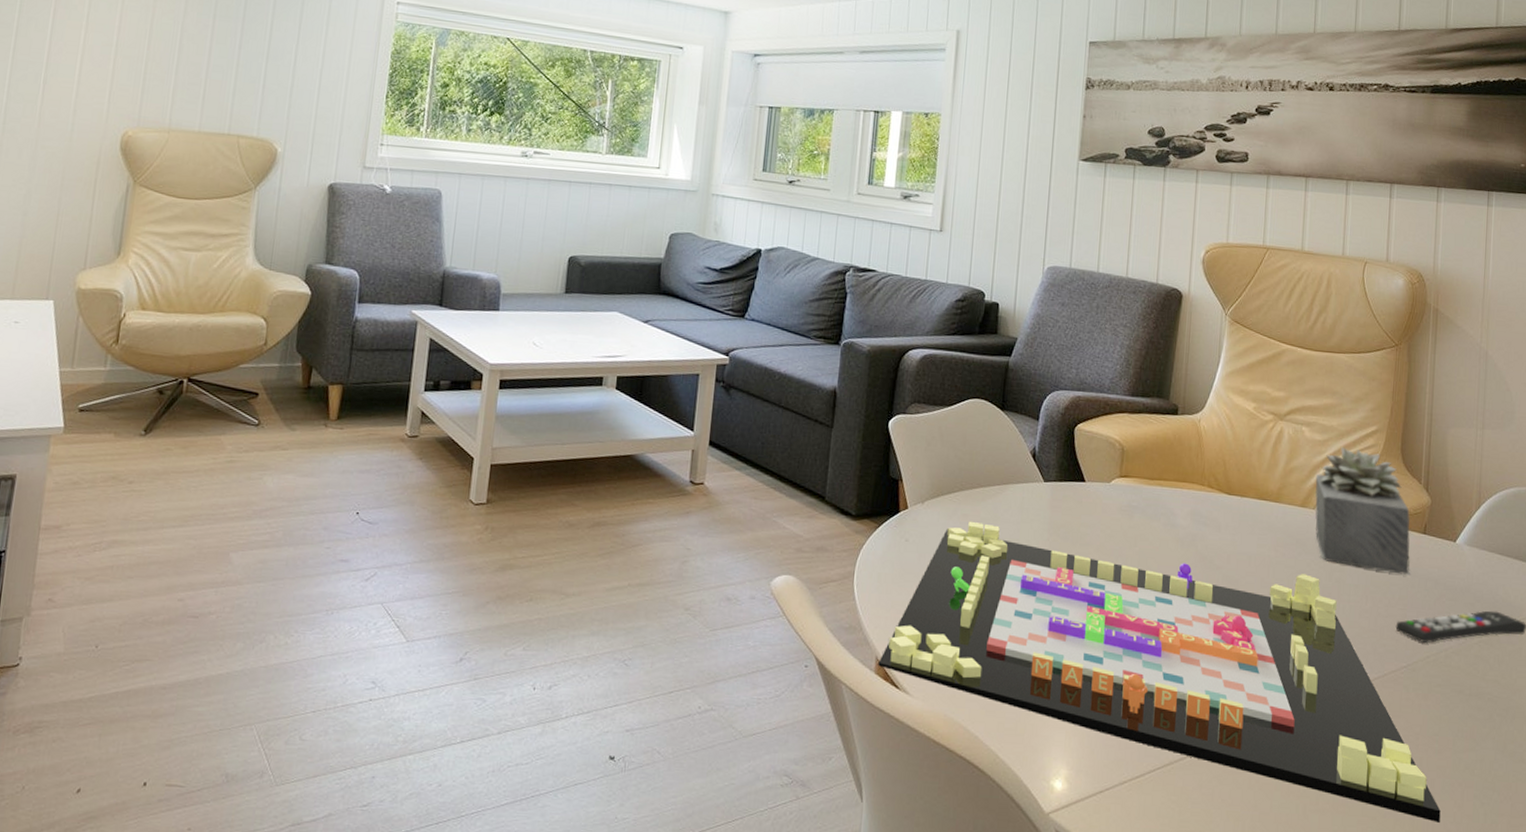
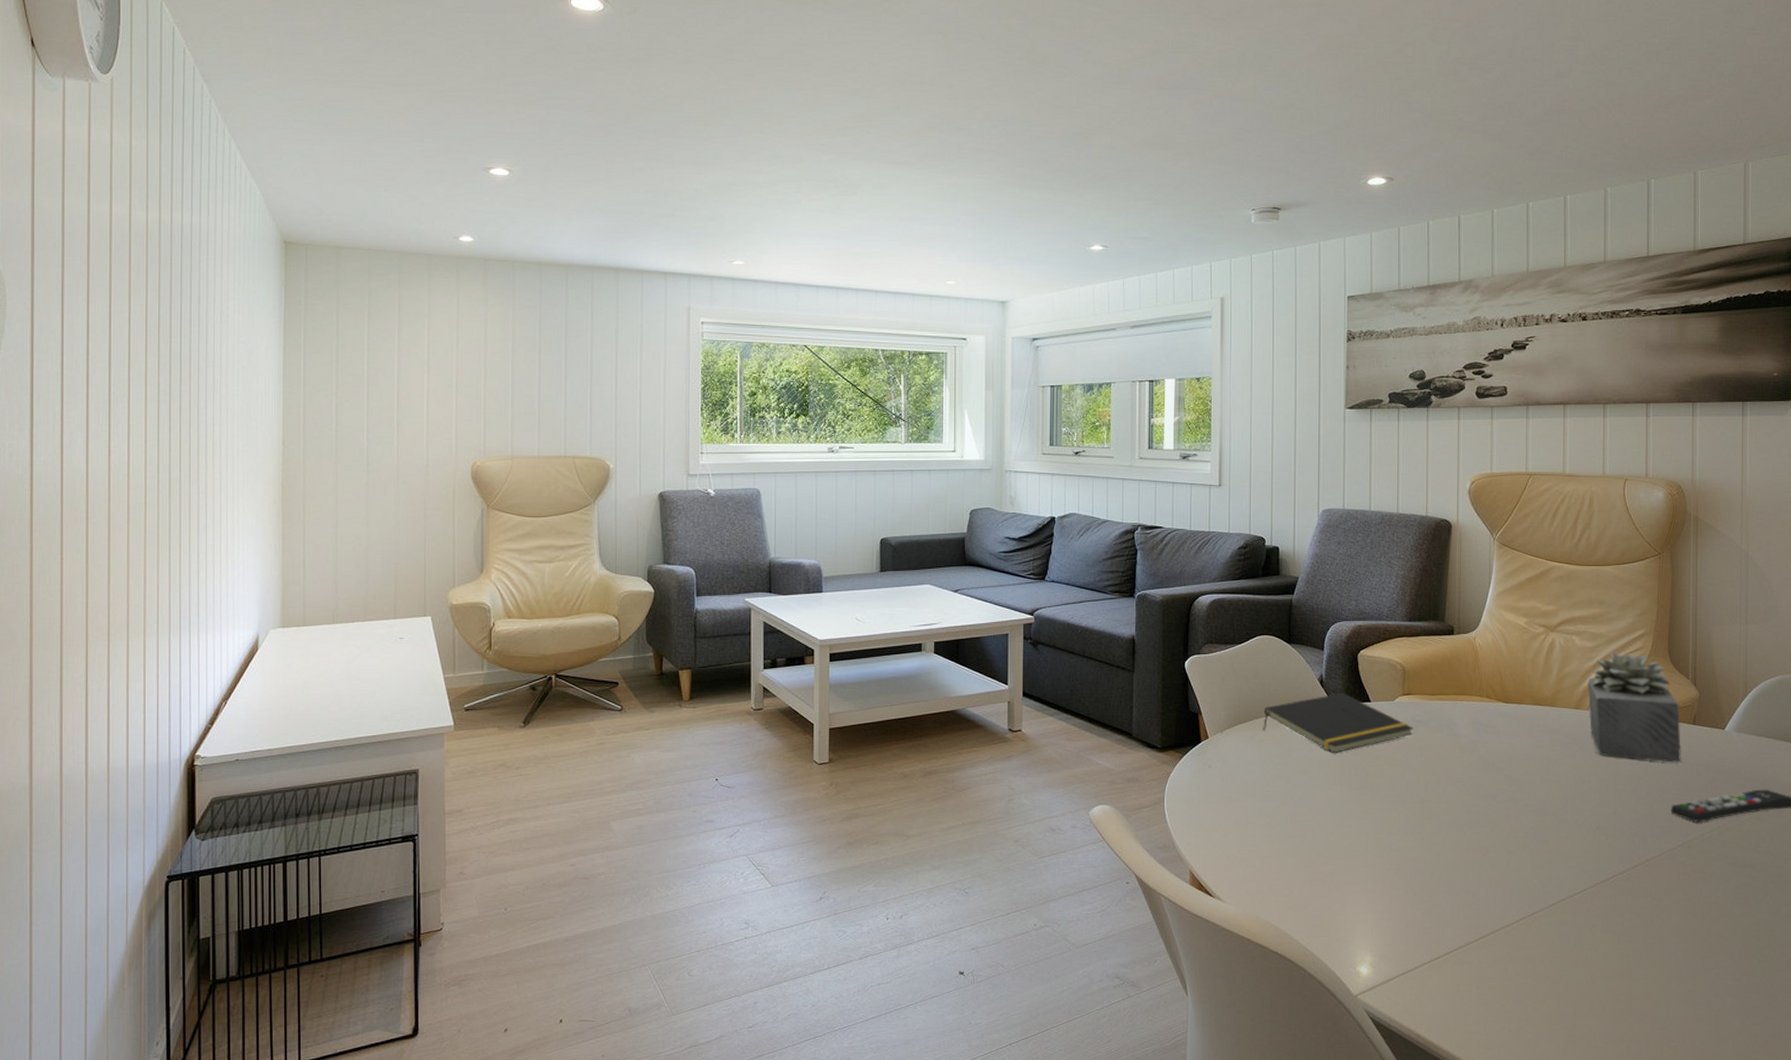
gameboard: present [878,521,1441,823] -> none [1192,745,1721,980]
notepad: none [967,469,1129,536] -> present [1263,692,1413,753]

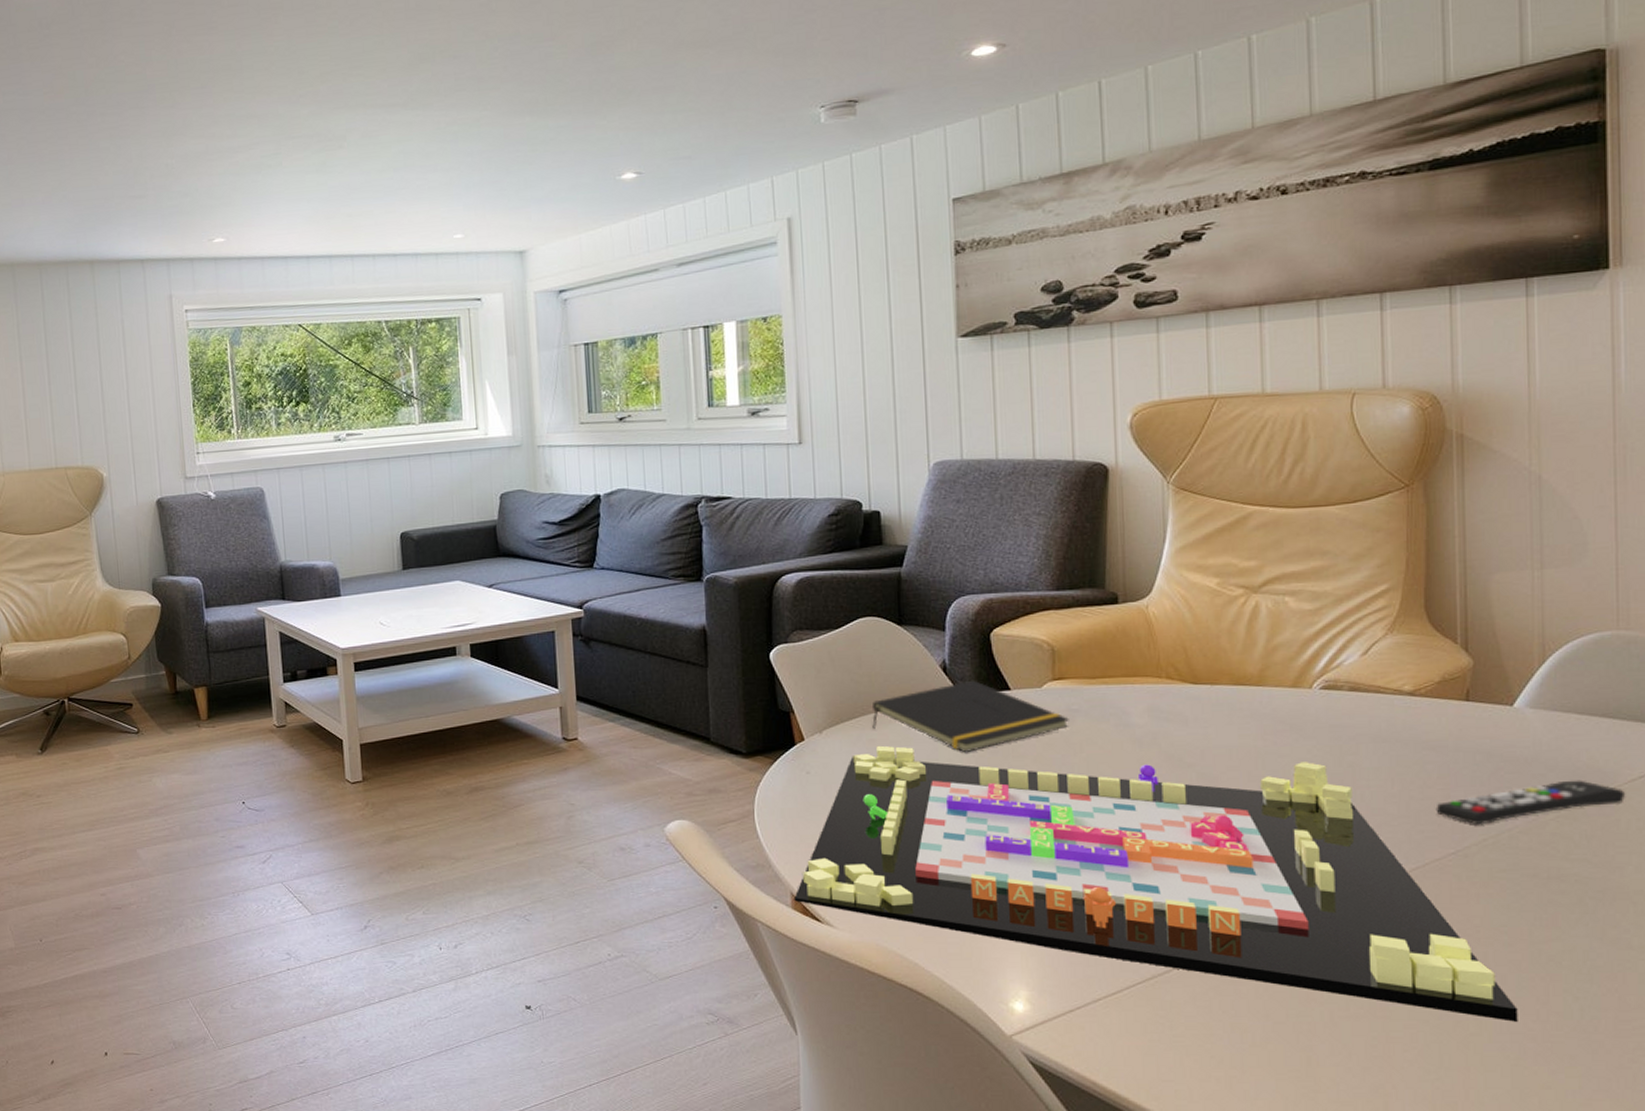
gameboard: none [1192,745,1721,980] -> present [794,745,1518,1022]
succulent plant: present [1587,652,1683,764] -> none [1308,614,1452,751]

